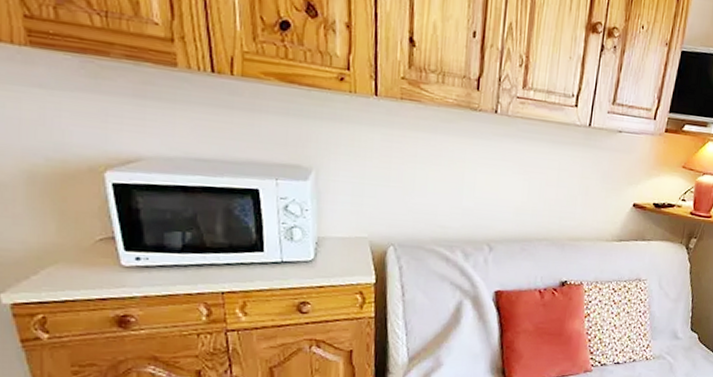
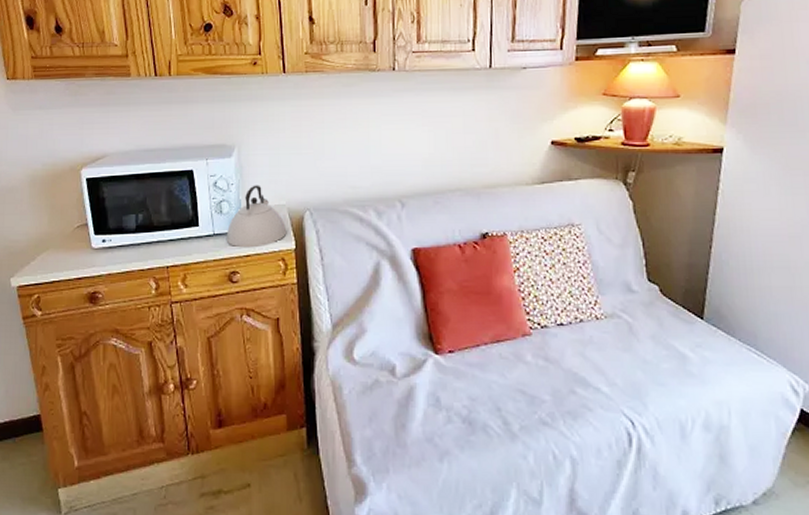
kettle: none [296,213,367,279] -> present [226,185,287,248]

